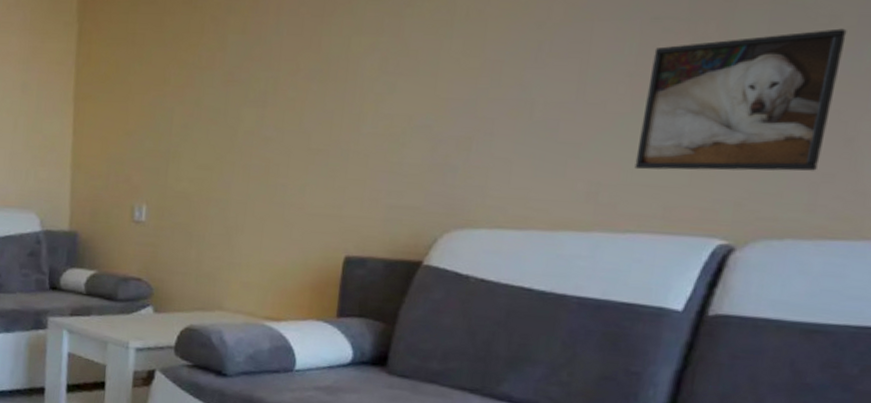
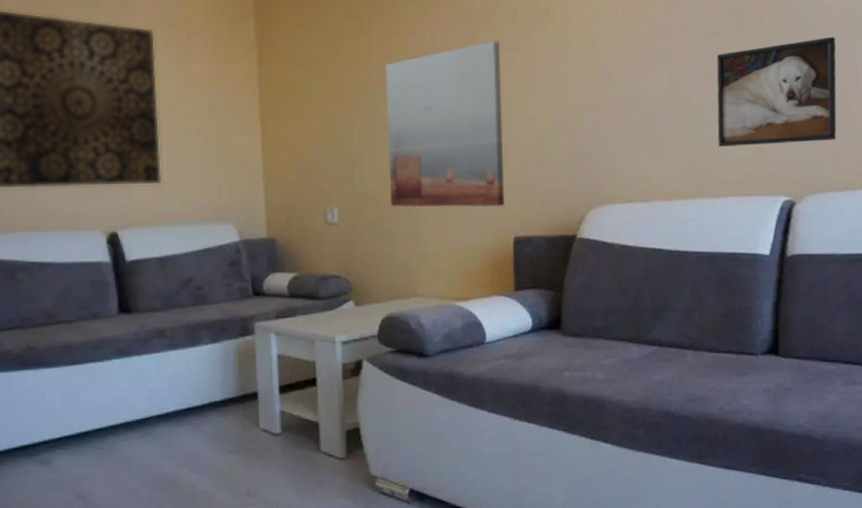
wall art: none [205,22,361,220] -> present [385,41,504,208]

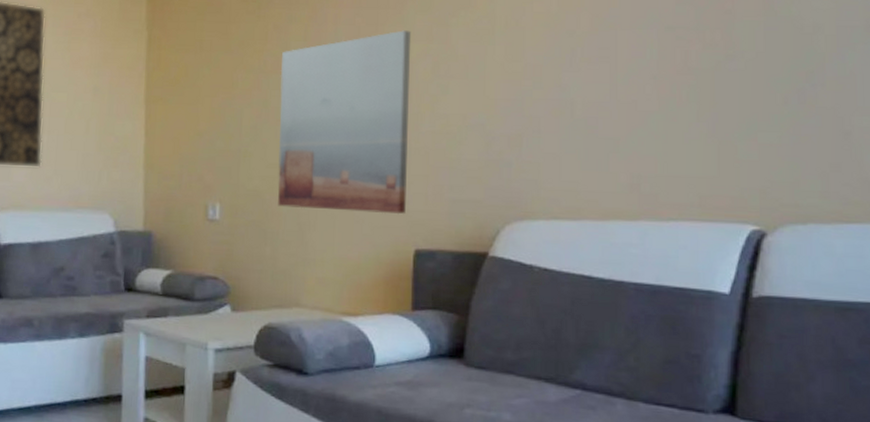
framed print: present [716,36,837,147] -> none [669,37,829,162]

